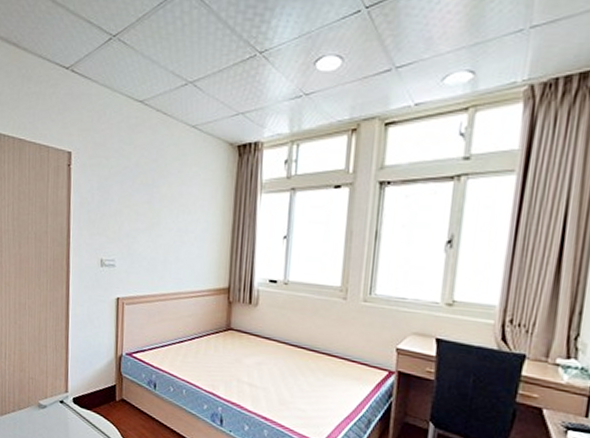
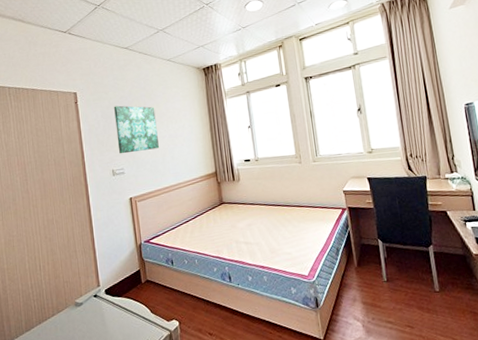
wall art: none [112,178,165,243] -> present [114,105,159,154]

